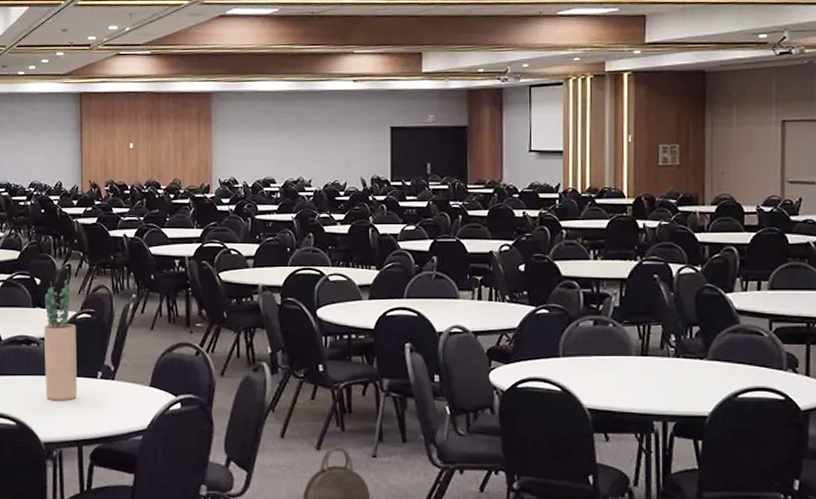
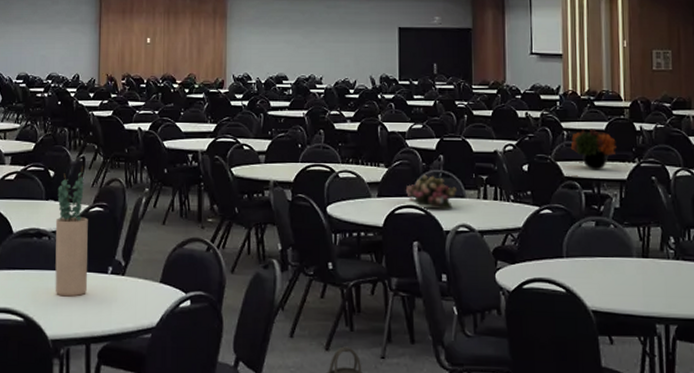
flower arrangement: none [397,276,451,312] -> present [405,174,458,210]
flower arrangement: none [569,227,618,269] -> present [570,129,616,170]

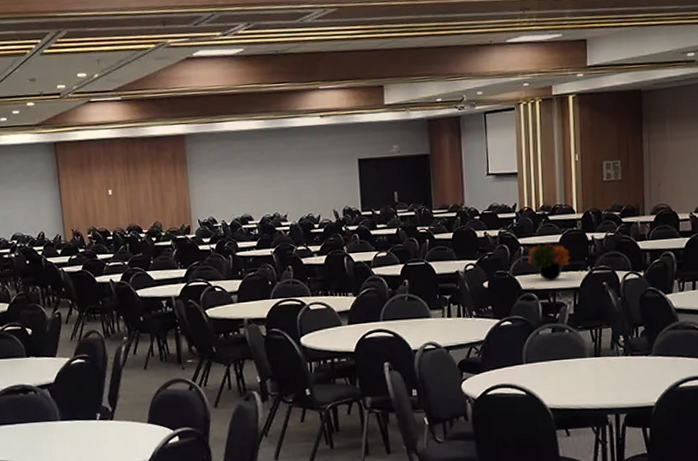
vase: present [55,166,88,297] -> none [37,321,79,445]
flower arrangement: present [405,174,458,210] -> none [374,299,423,331]

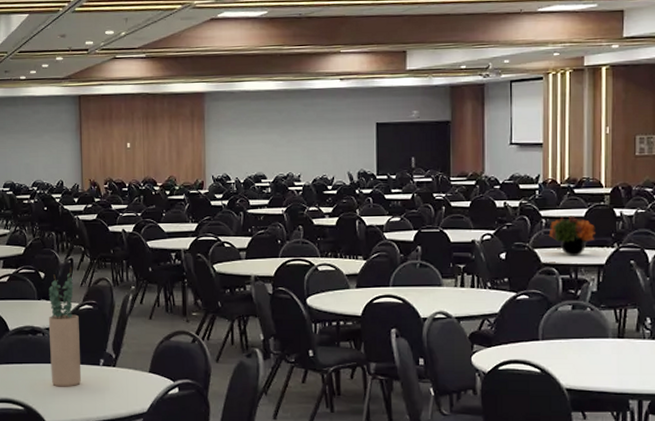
vase: none [37,321,79,445] -> present [48,267,82,387]

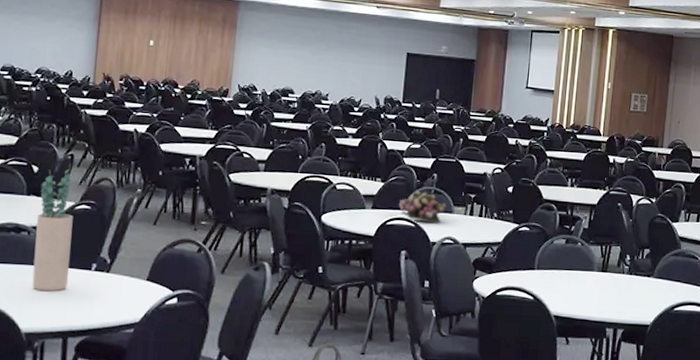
flower arrangement: none [383,265,435,299] -> present [398,190,447,224]
flower arrangement: present [548,216,595,256] -> none [551,158,592,195]

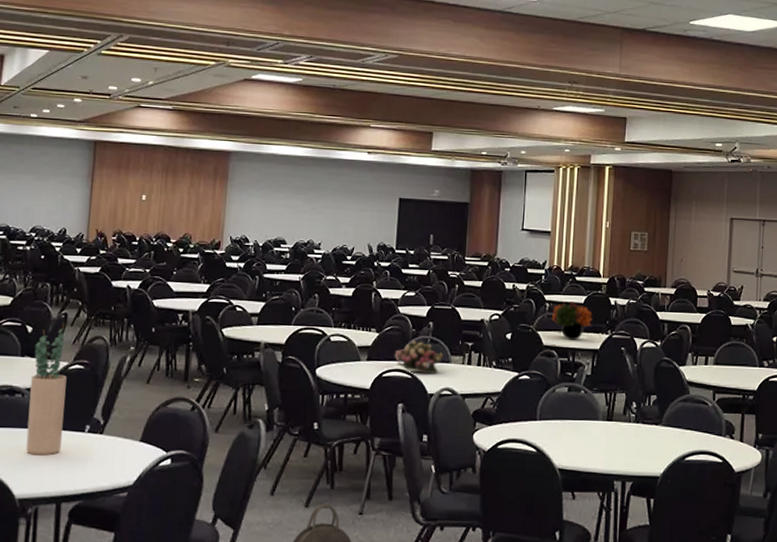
flower arrangement: none [551,158,592,195] -> present [551,302,593,340]

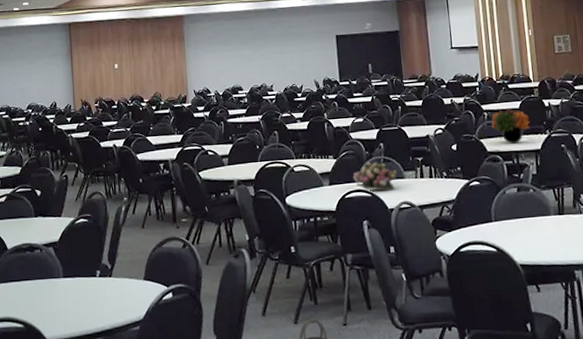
vase: present [25,322,67,456] -> none [45,183,79,302]

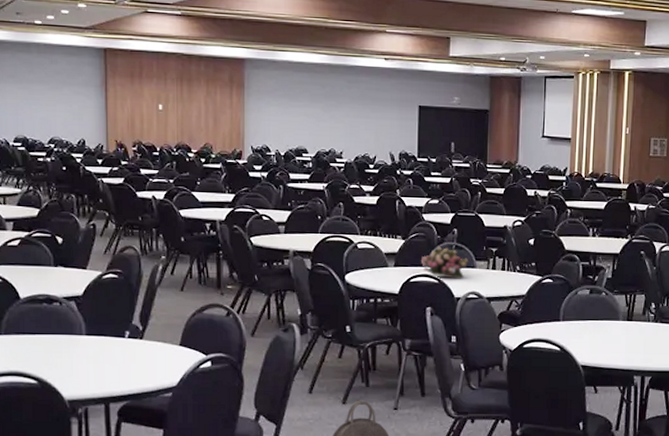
flower arrangement: present [491,108,530,144] -> none [572,207,613,245]

